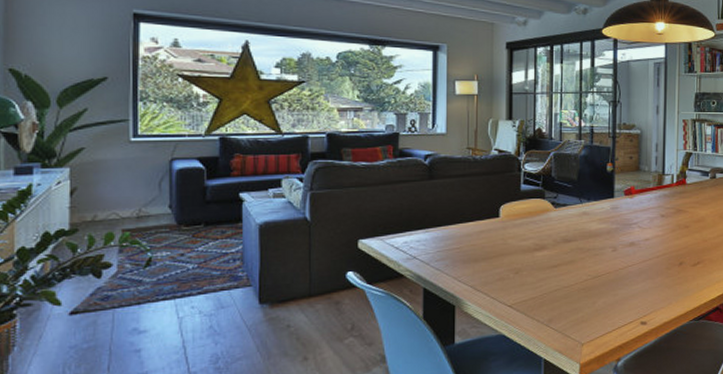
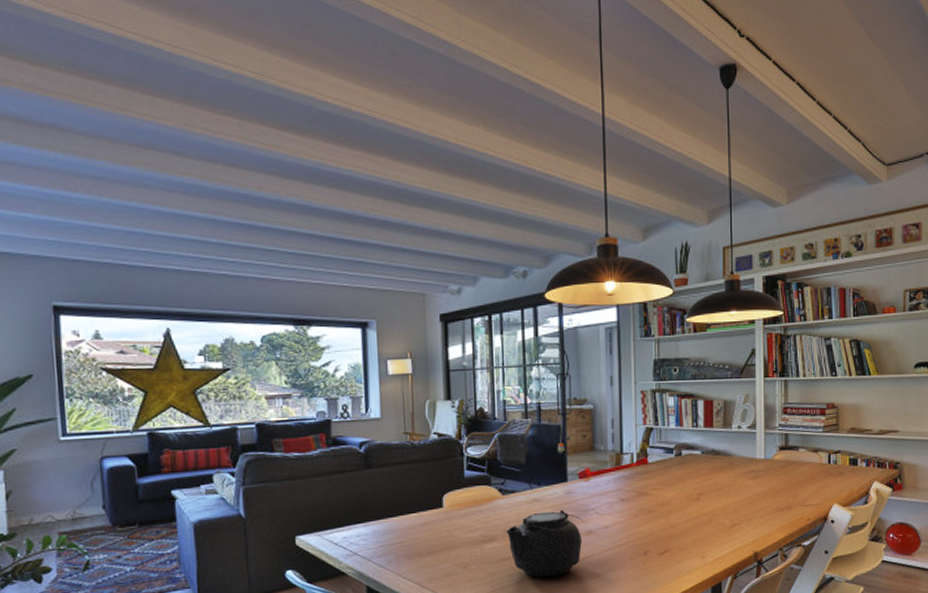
teapot: none [556,222,628,284] -> present [506,509,585,578]

